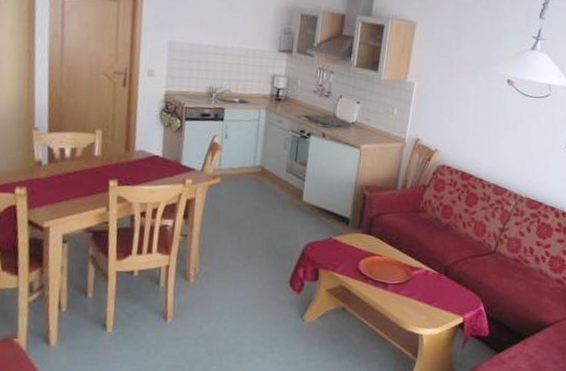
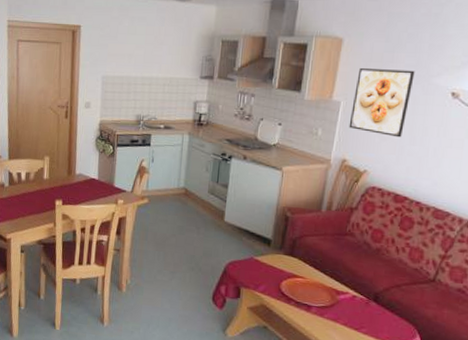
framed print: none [421,51,478,119] -> present [349,67,415,138]

